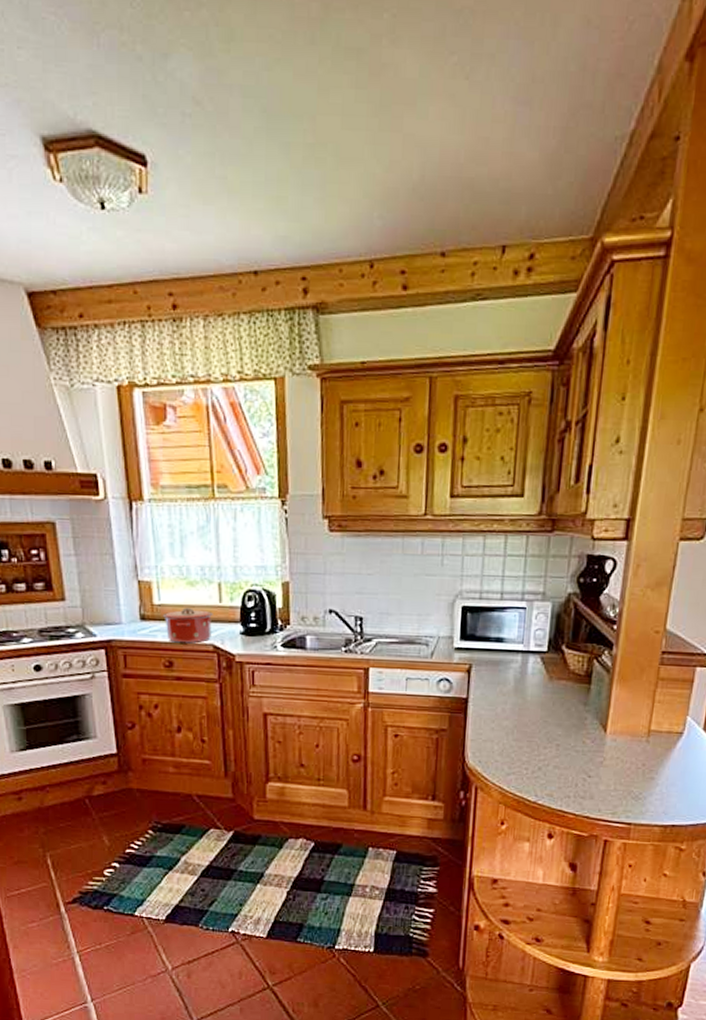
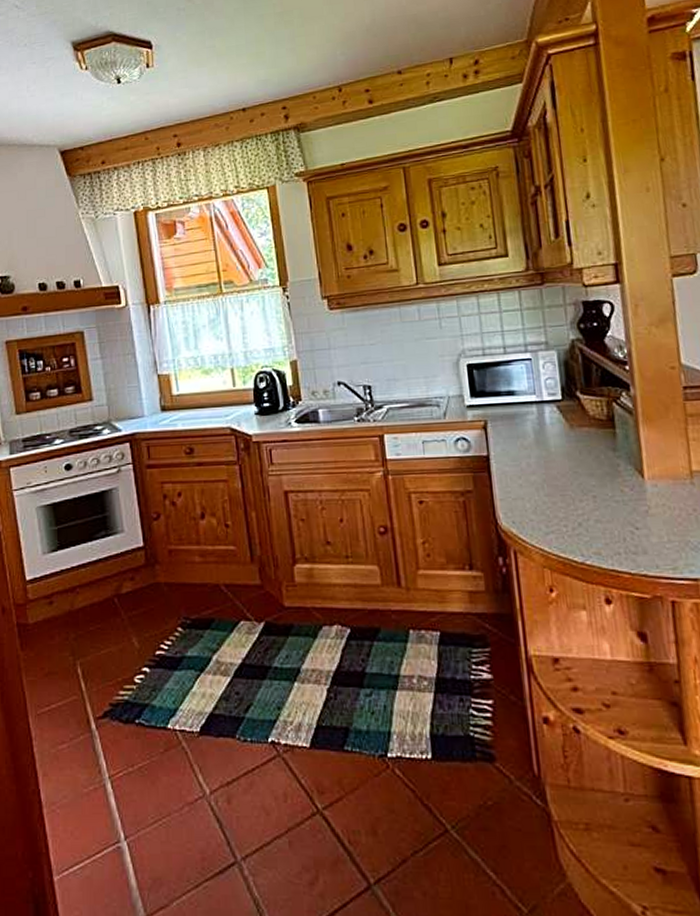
casserole: present [162,607,213,644] -> none [181,394,228,430]

